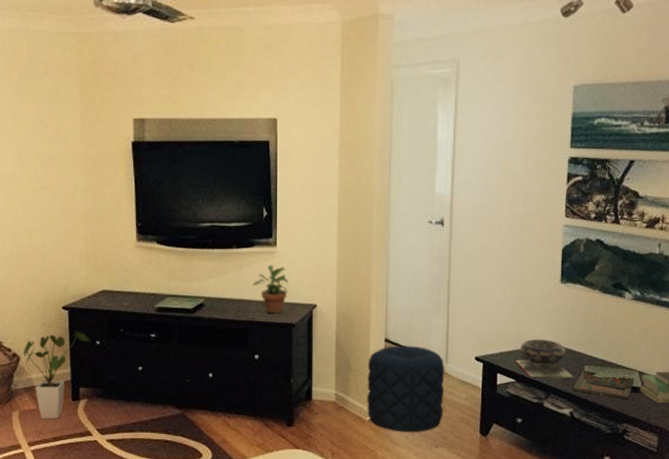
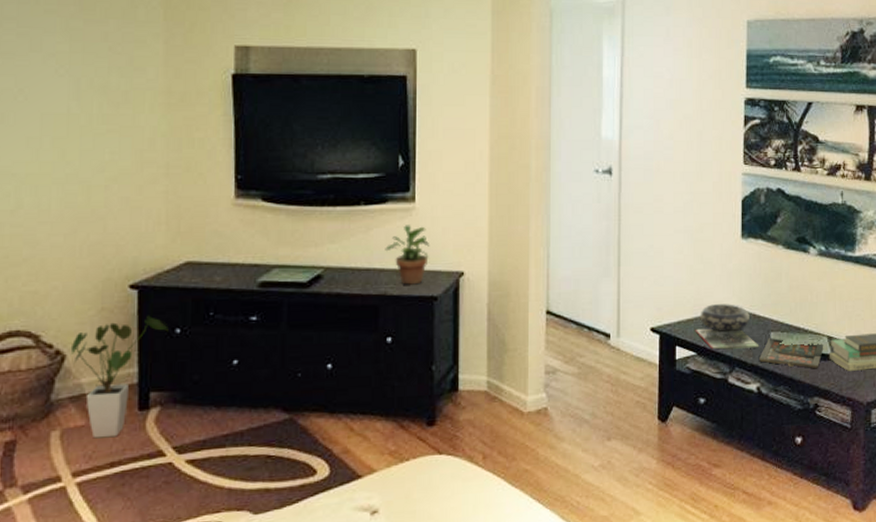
pouf: present [367,346,445,432] -> none [526,317,617,424]

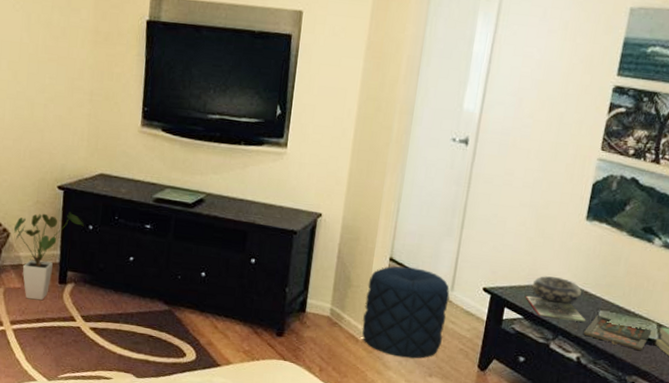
potted plant: present [385,225,429,285] -> none [257,166,295,219]
pouf: none [526,317,617,424] -> present [362,266,450,358]

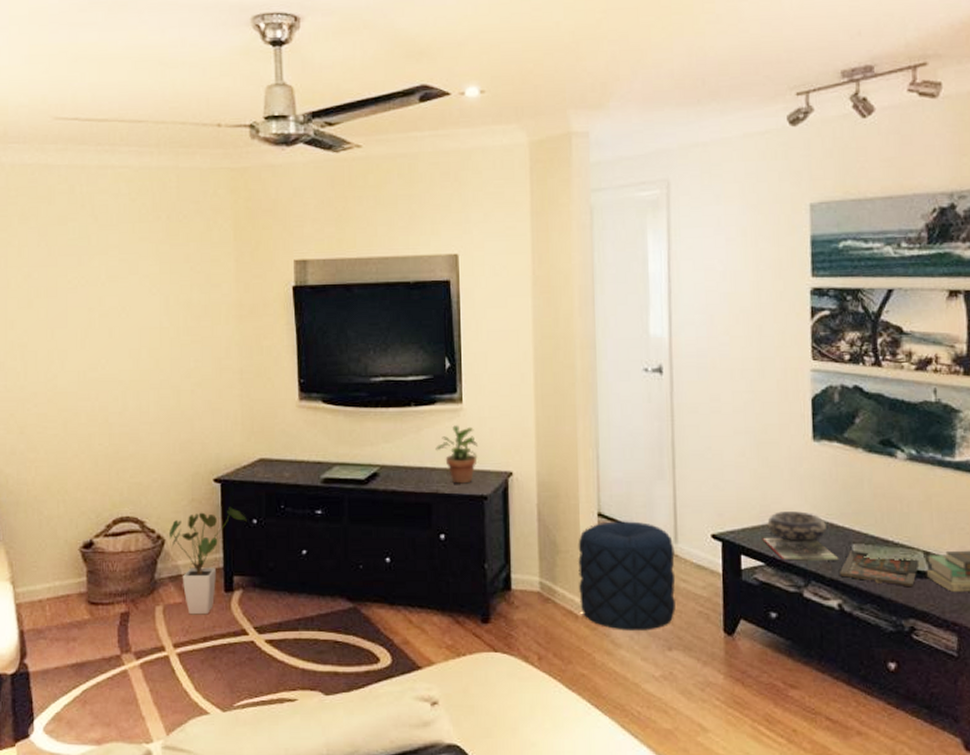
potted plant: none [257,166,295,219] -> present [435,425,478,484]

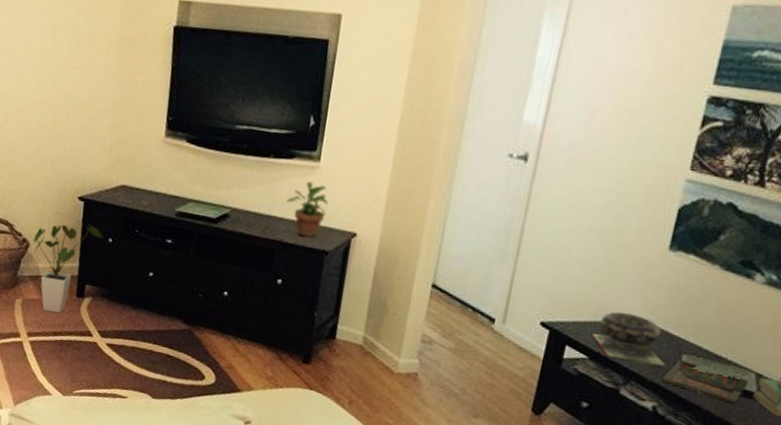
pouf: present [578,521,676,630] -> none [398,293,501,396]

